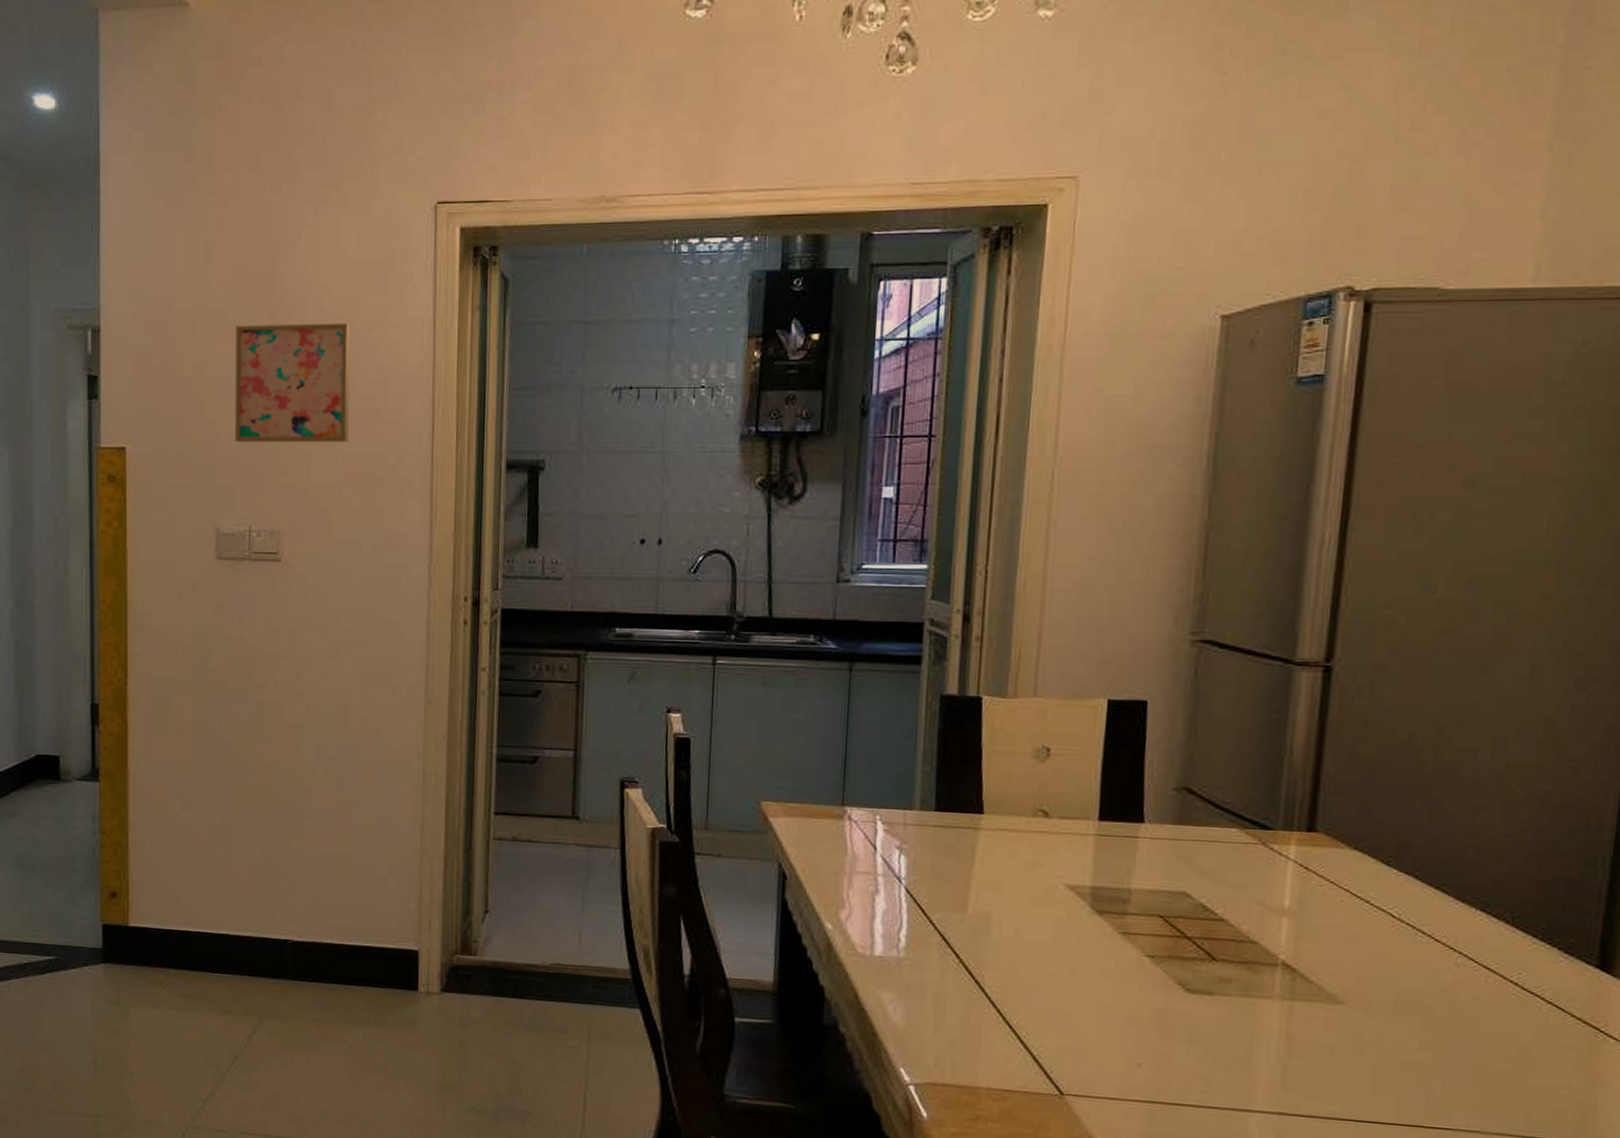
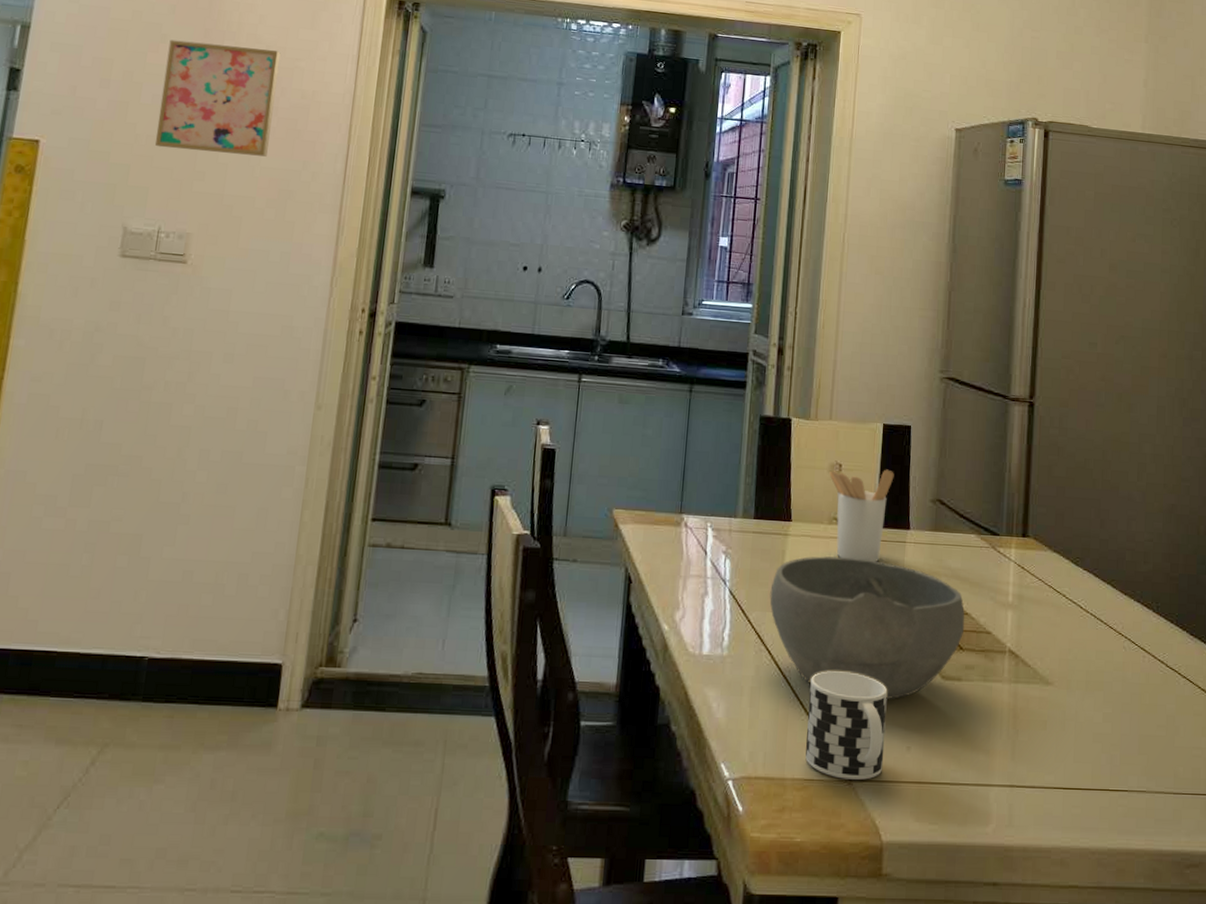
bowl: none [957,852,1220,1012] -> present [770,556,965,699]
cup: none [1004,977,1112,1095] -> present [805,671,888,780]
utensil holder: none [1033,753,1123,860] -> present [829,469,894,562]

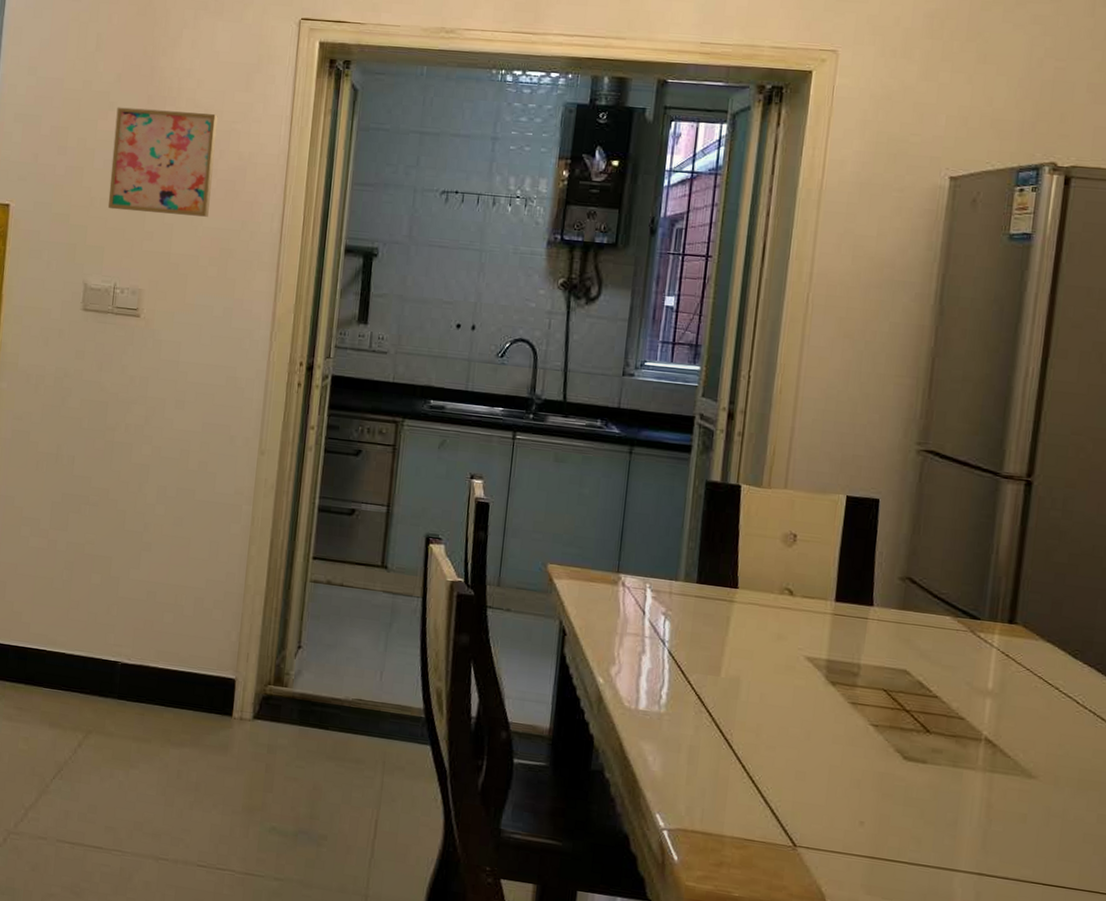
bowl: present [770,556,965,699] -> none [712,625,934,774]
cup: present [805,671,888,780] -> none [746,738,841,848]
utensil holder: present [829,469,894,562] -> none [782,540,857,636]

